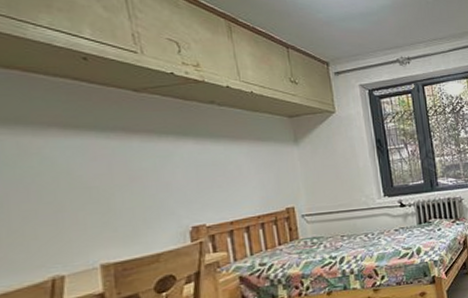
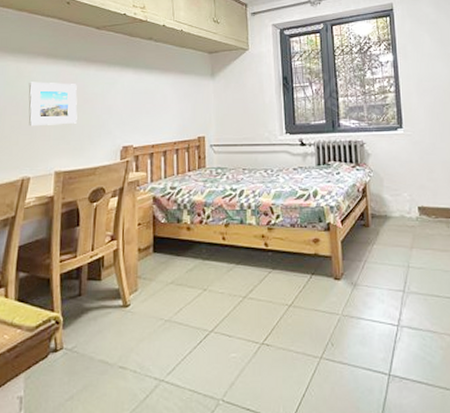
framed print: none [40,159,123,215] -> present [28,82,78,127]

